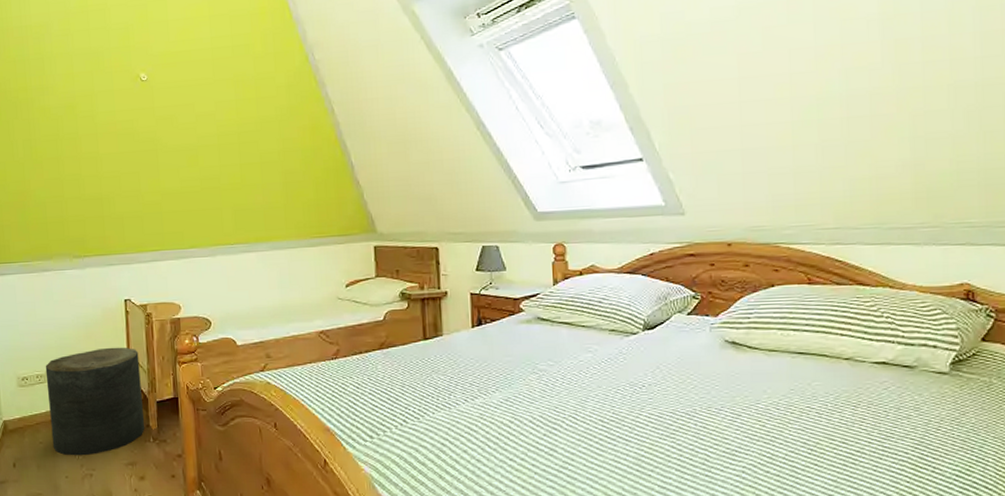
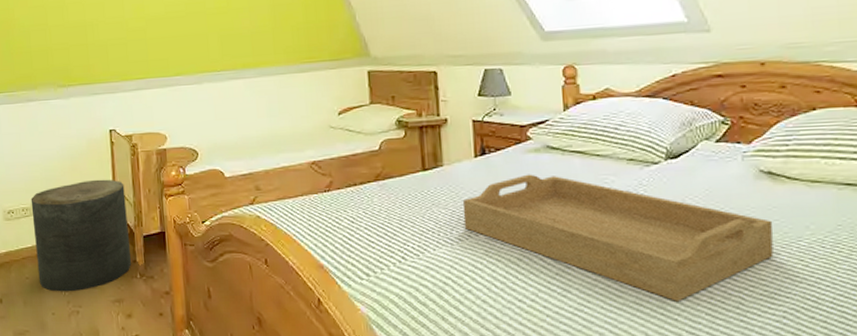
serving tray: none [460,343,736,459] -> present [462,174,774,302]

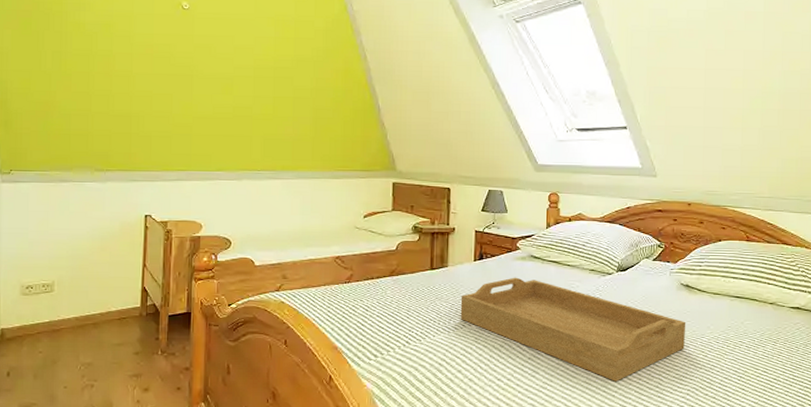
stool: present [31,179,132,292] -> none [53,260,154,367]

